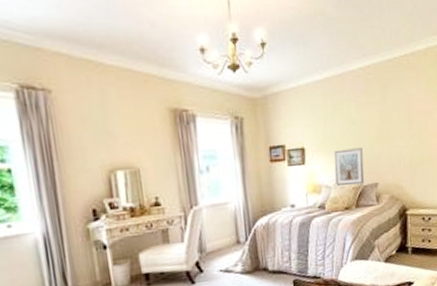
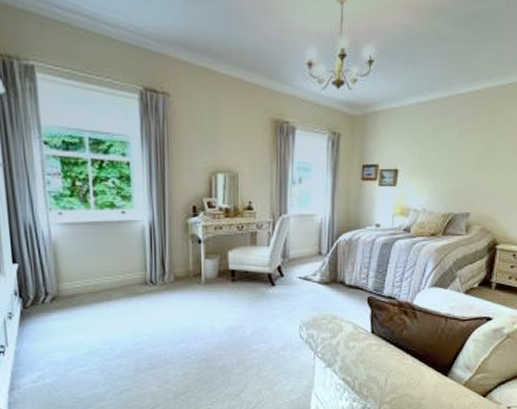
picture frame: present [334,148,364,186] -> none [425,175,459,212]

